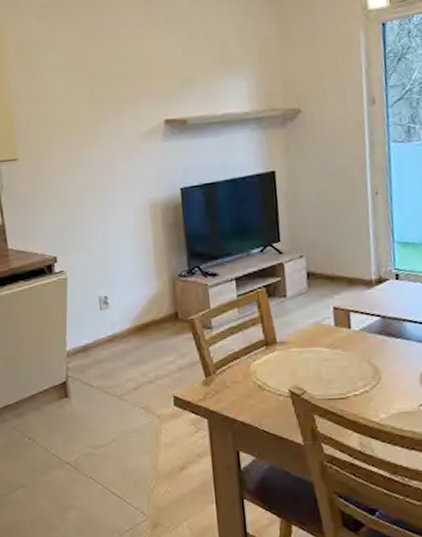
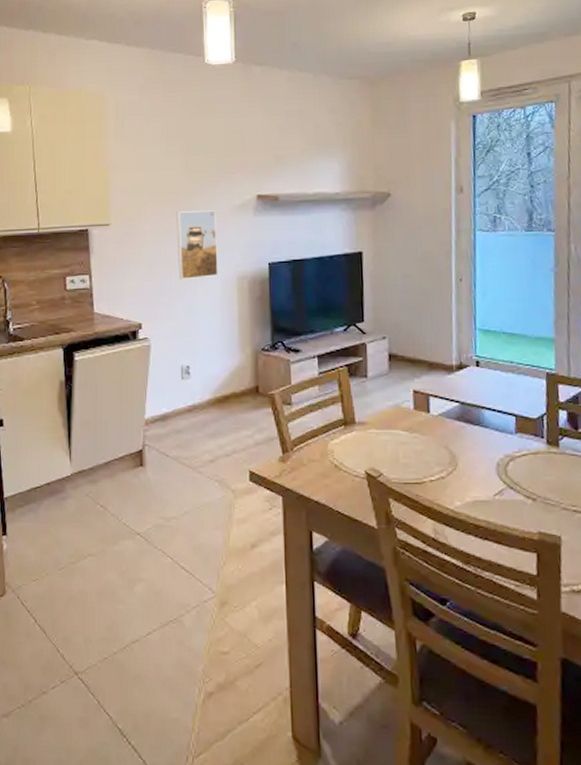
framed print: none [84,138,130,211] -> present [176,210,218,280]

